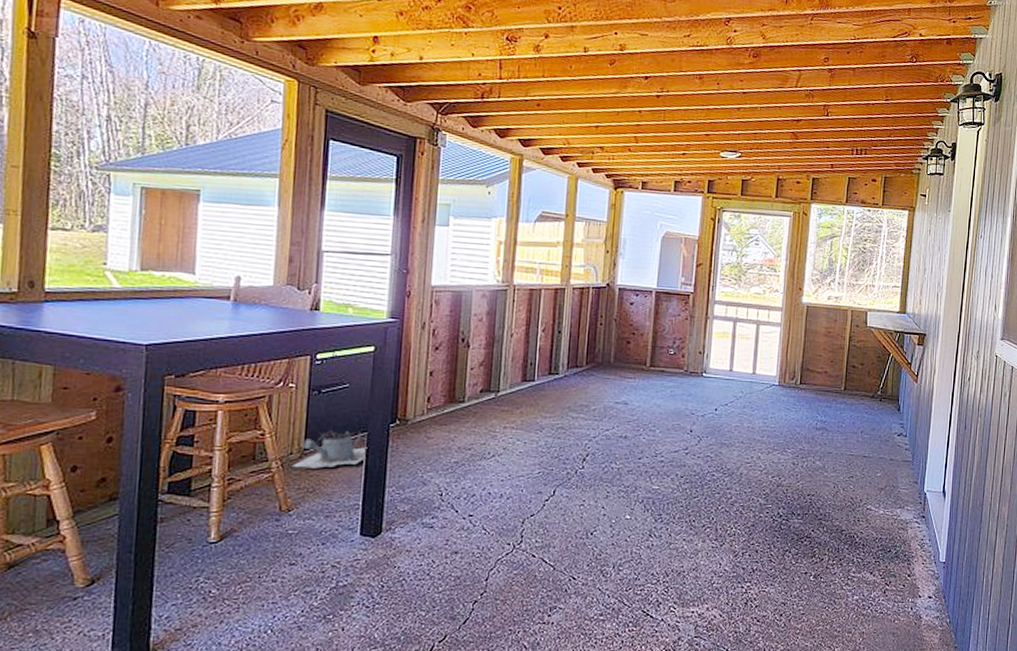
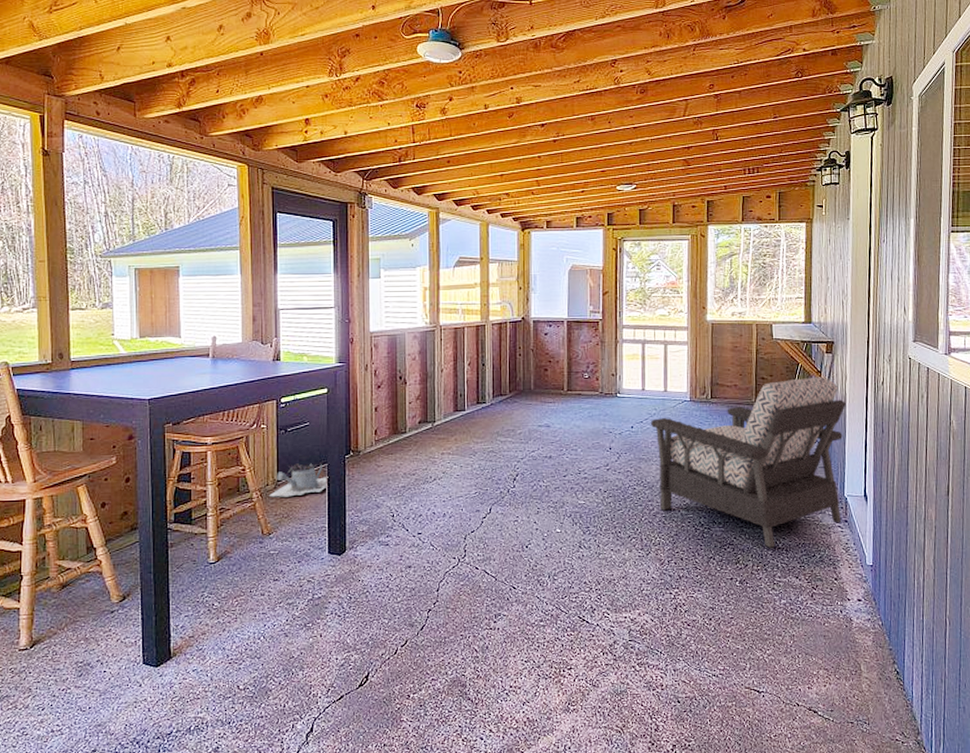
armchair: none [736,368,933,542] -> present [651,377,846,548]

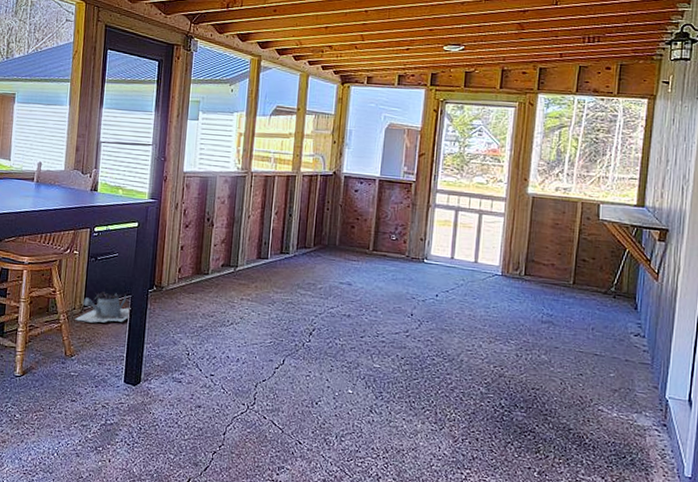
armchair: present [651,377,846,548] -> none [457,265,677,442]

